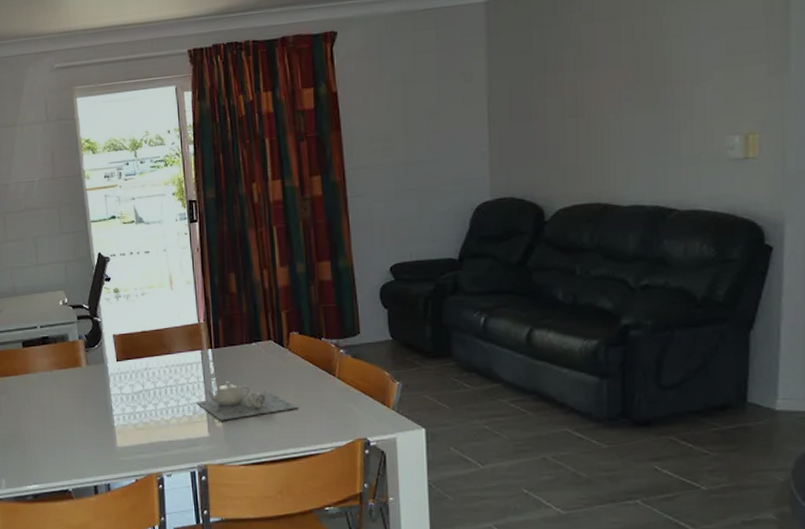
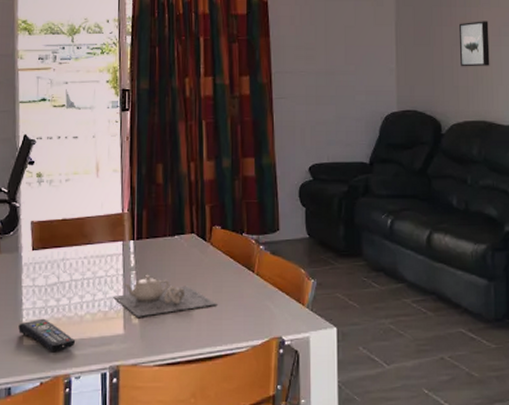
remote control: none [111,423,165,452] -> present [18,318,76,351]
wall art: none [566,85,607,143] -> present [458,21,490,67]

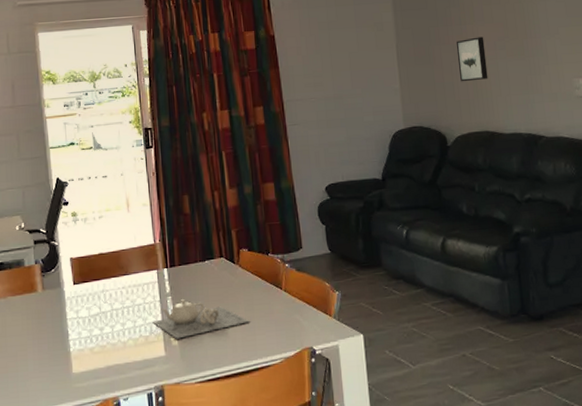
remote control: present [18,318,76,351] -> none [67,347,121,377]

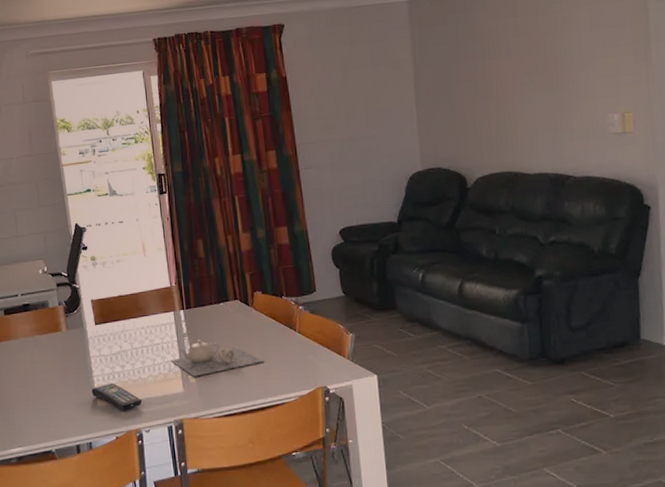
remote control: none [67,347,121,377] -> present [91,383,143,410]
wall art: present [456,36,488,82] -> none [478,71,513,121]

